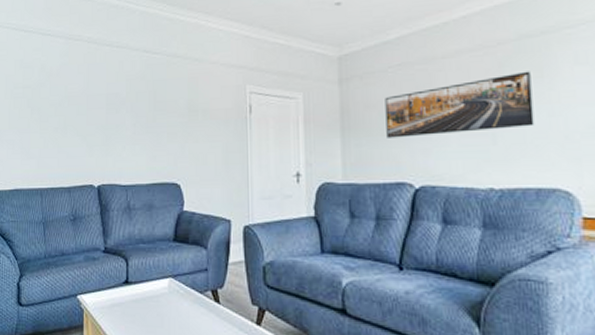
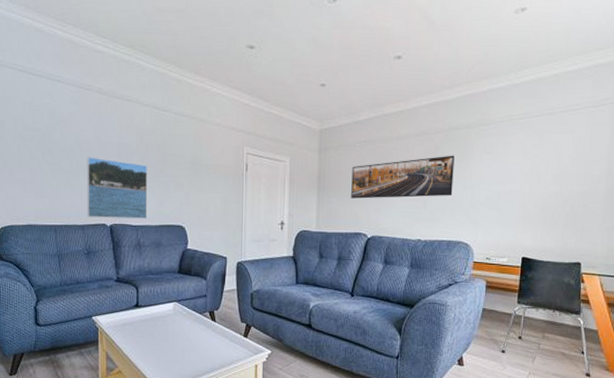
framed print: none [74,111,138,178] -> present [87,157,148,219]

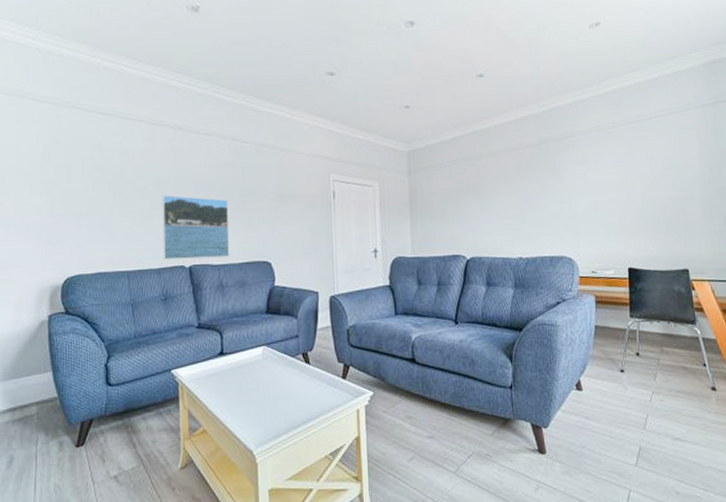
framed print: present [351,155,455,199] -> none [444,168,550,220]

